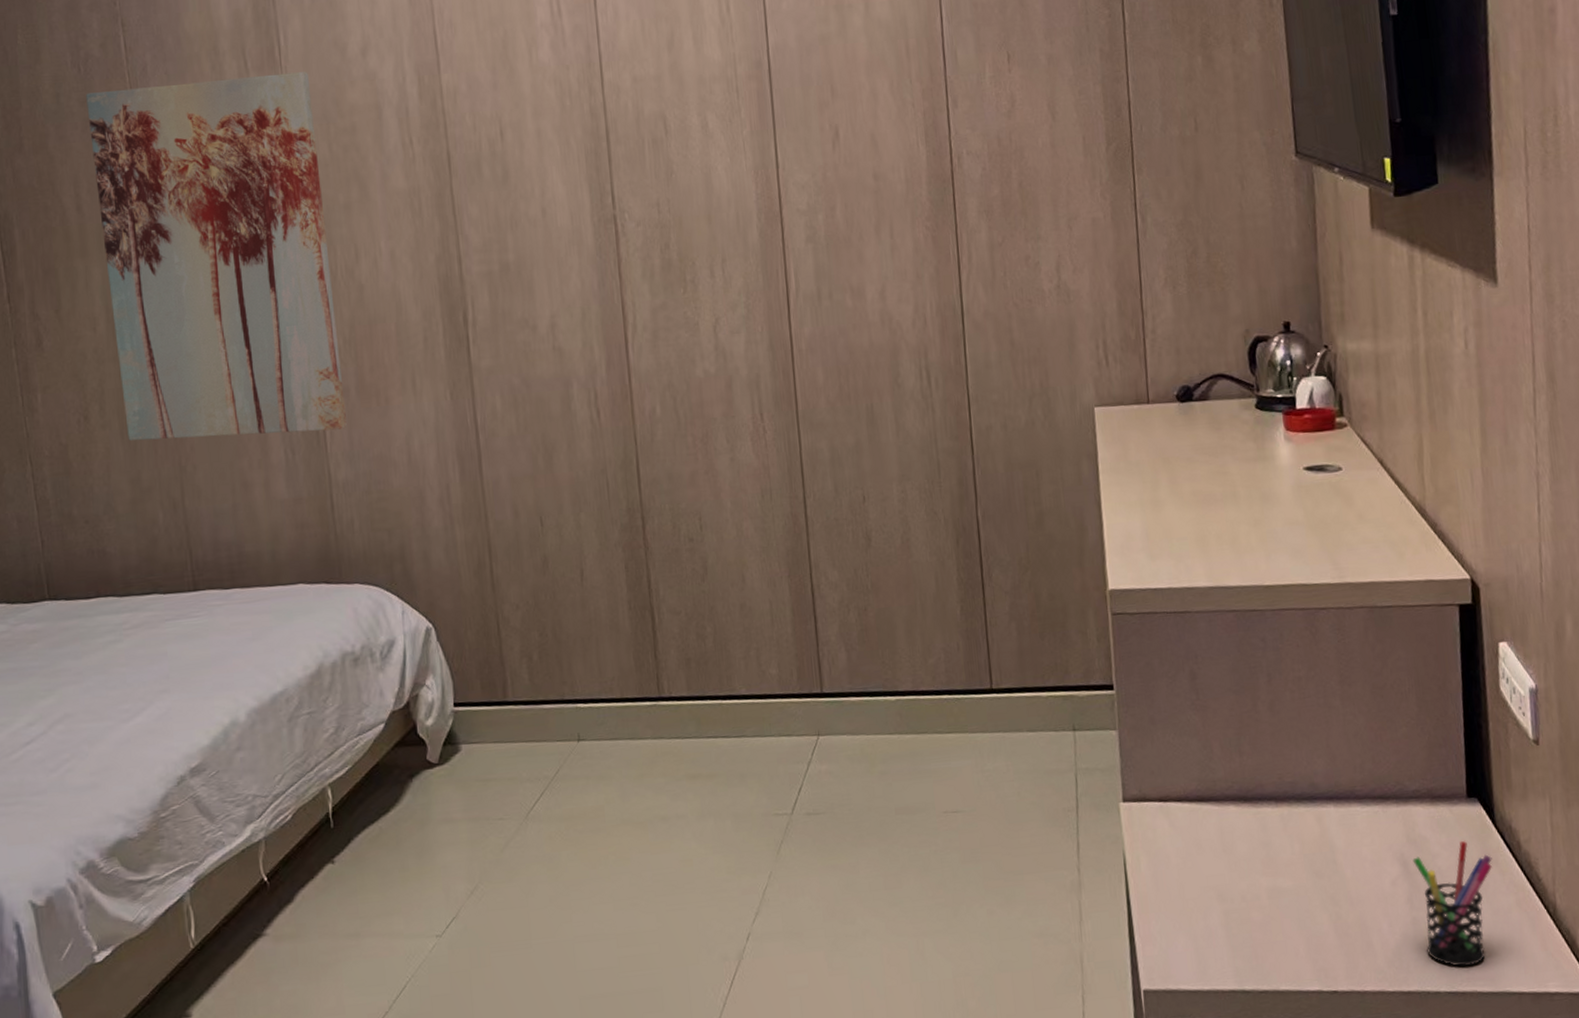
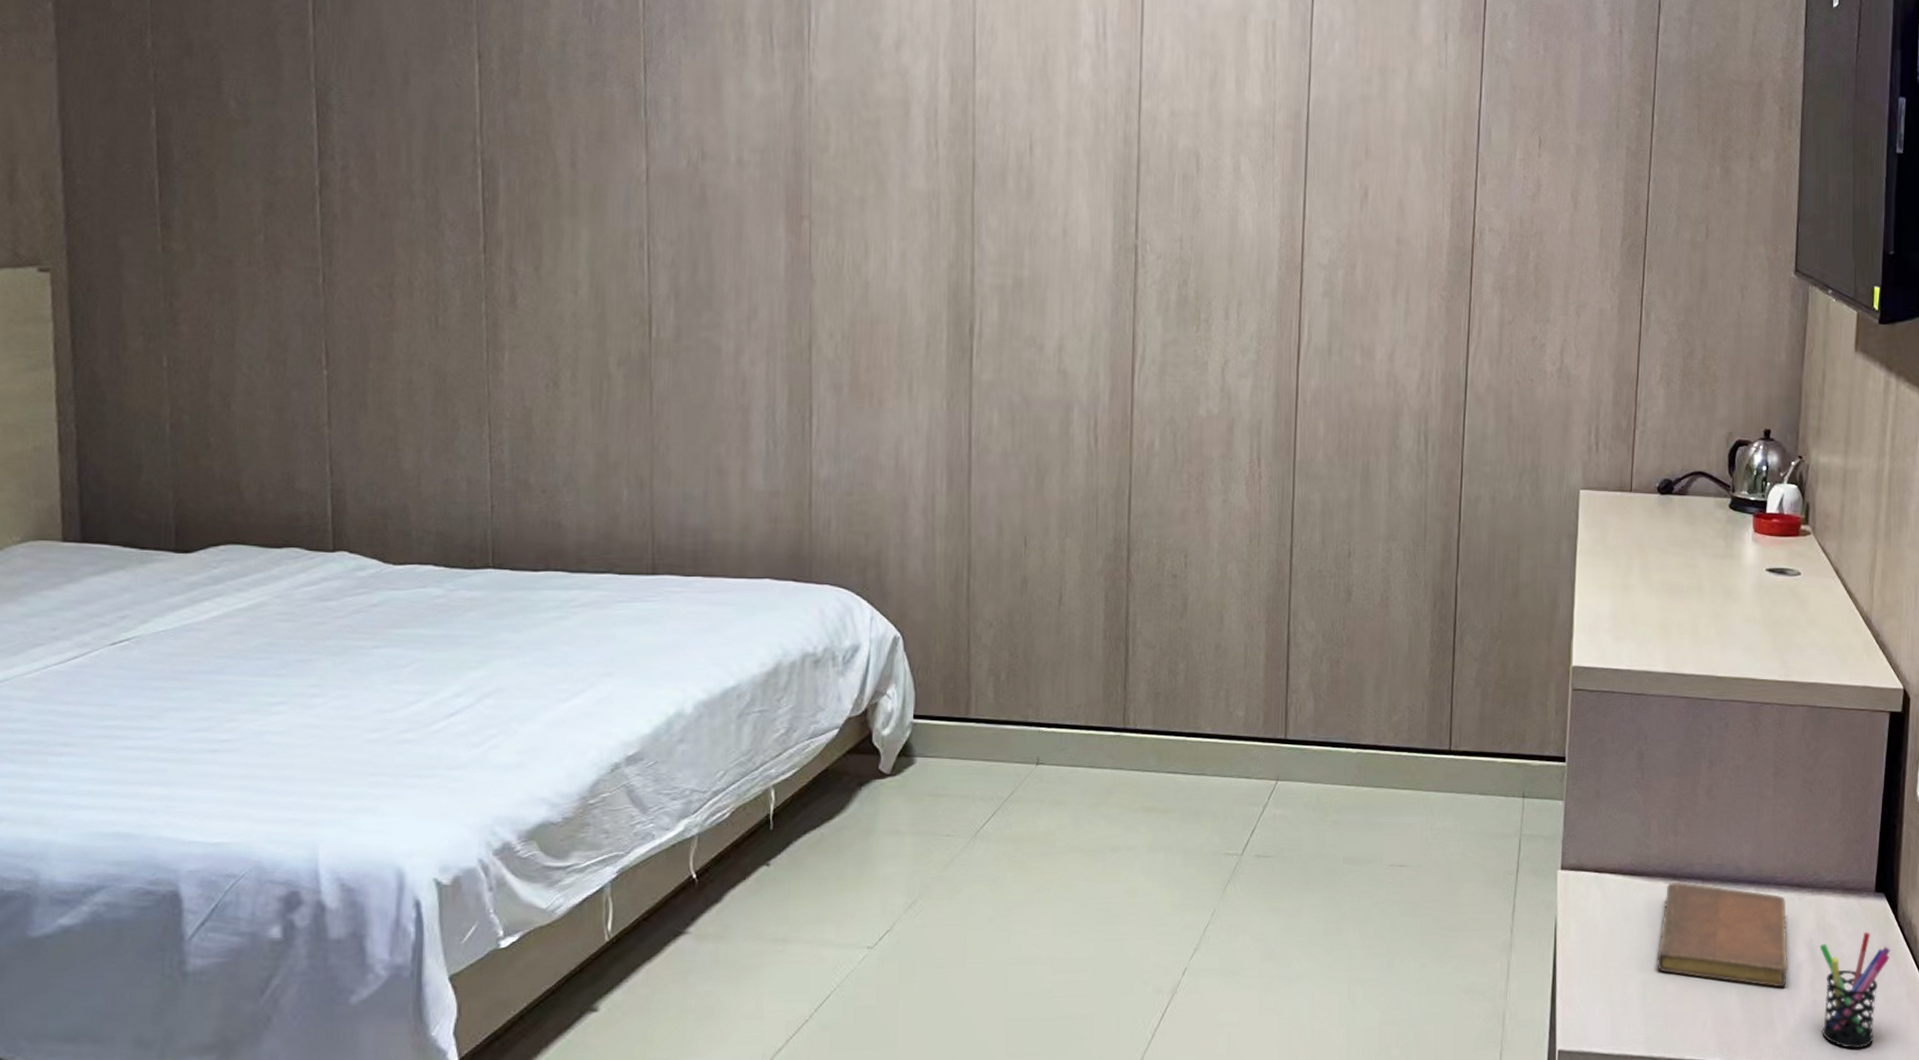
wall art: present [86,72,347,441] -> none [594,46,838,426]
notebook: none [1236,804,1381,908] -> present [1657,882,1788,988]

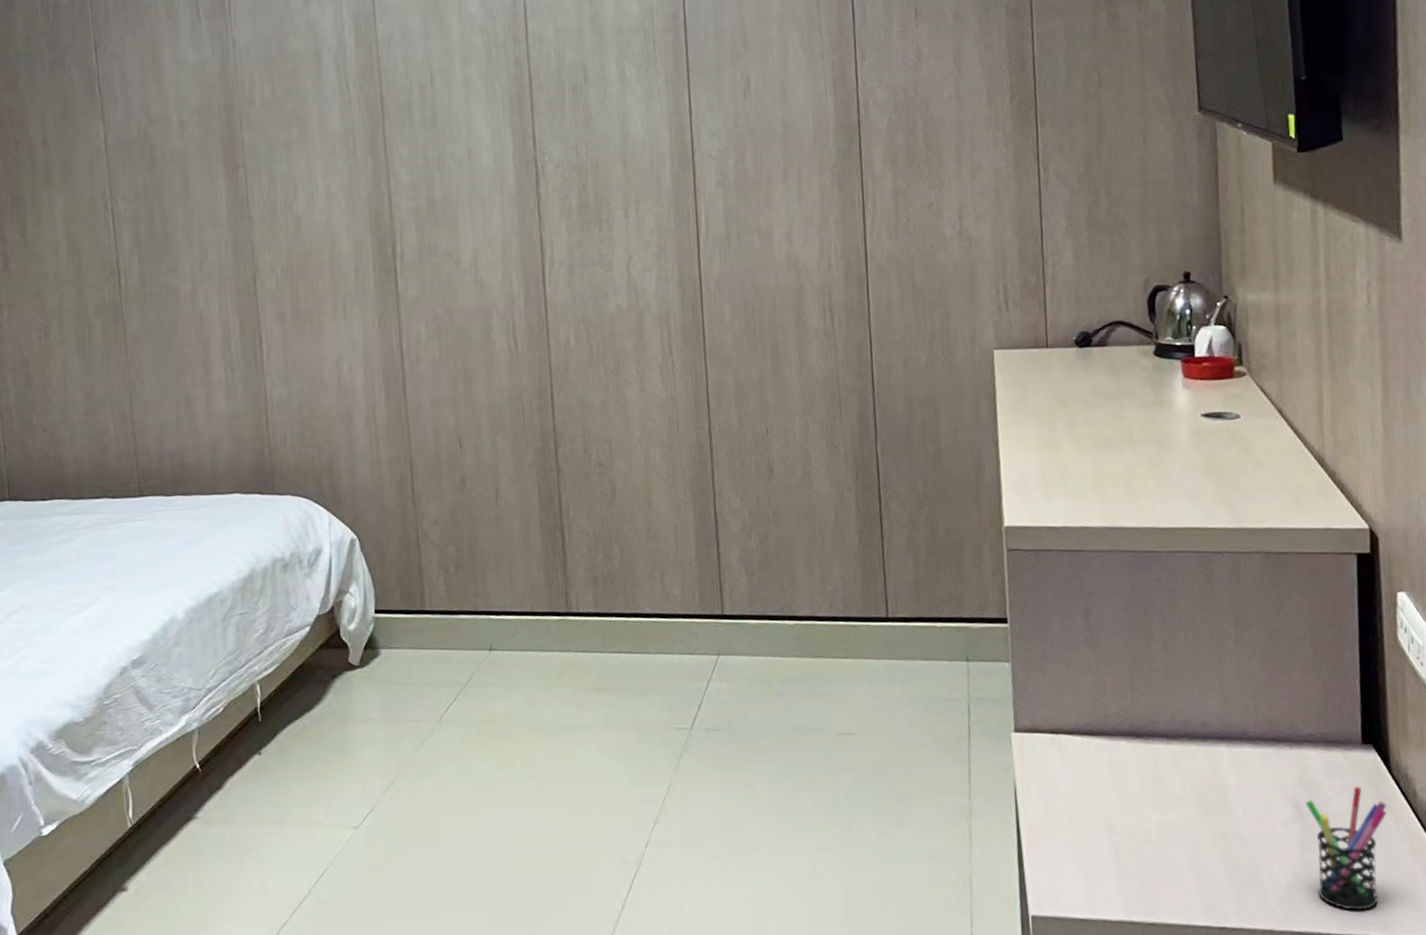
notebook: present [1657,882,1788,988] -> none [1126,741,1273,847]

